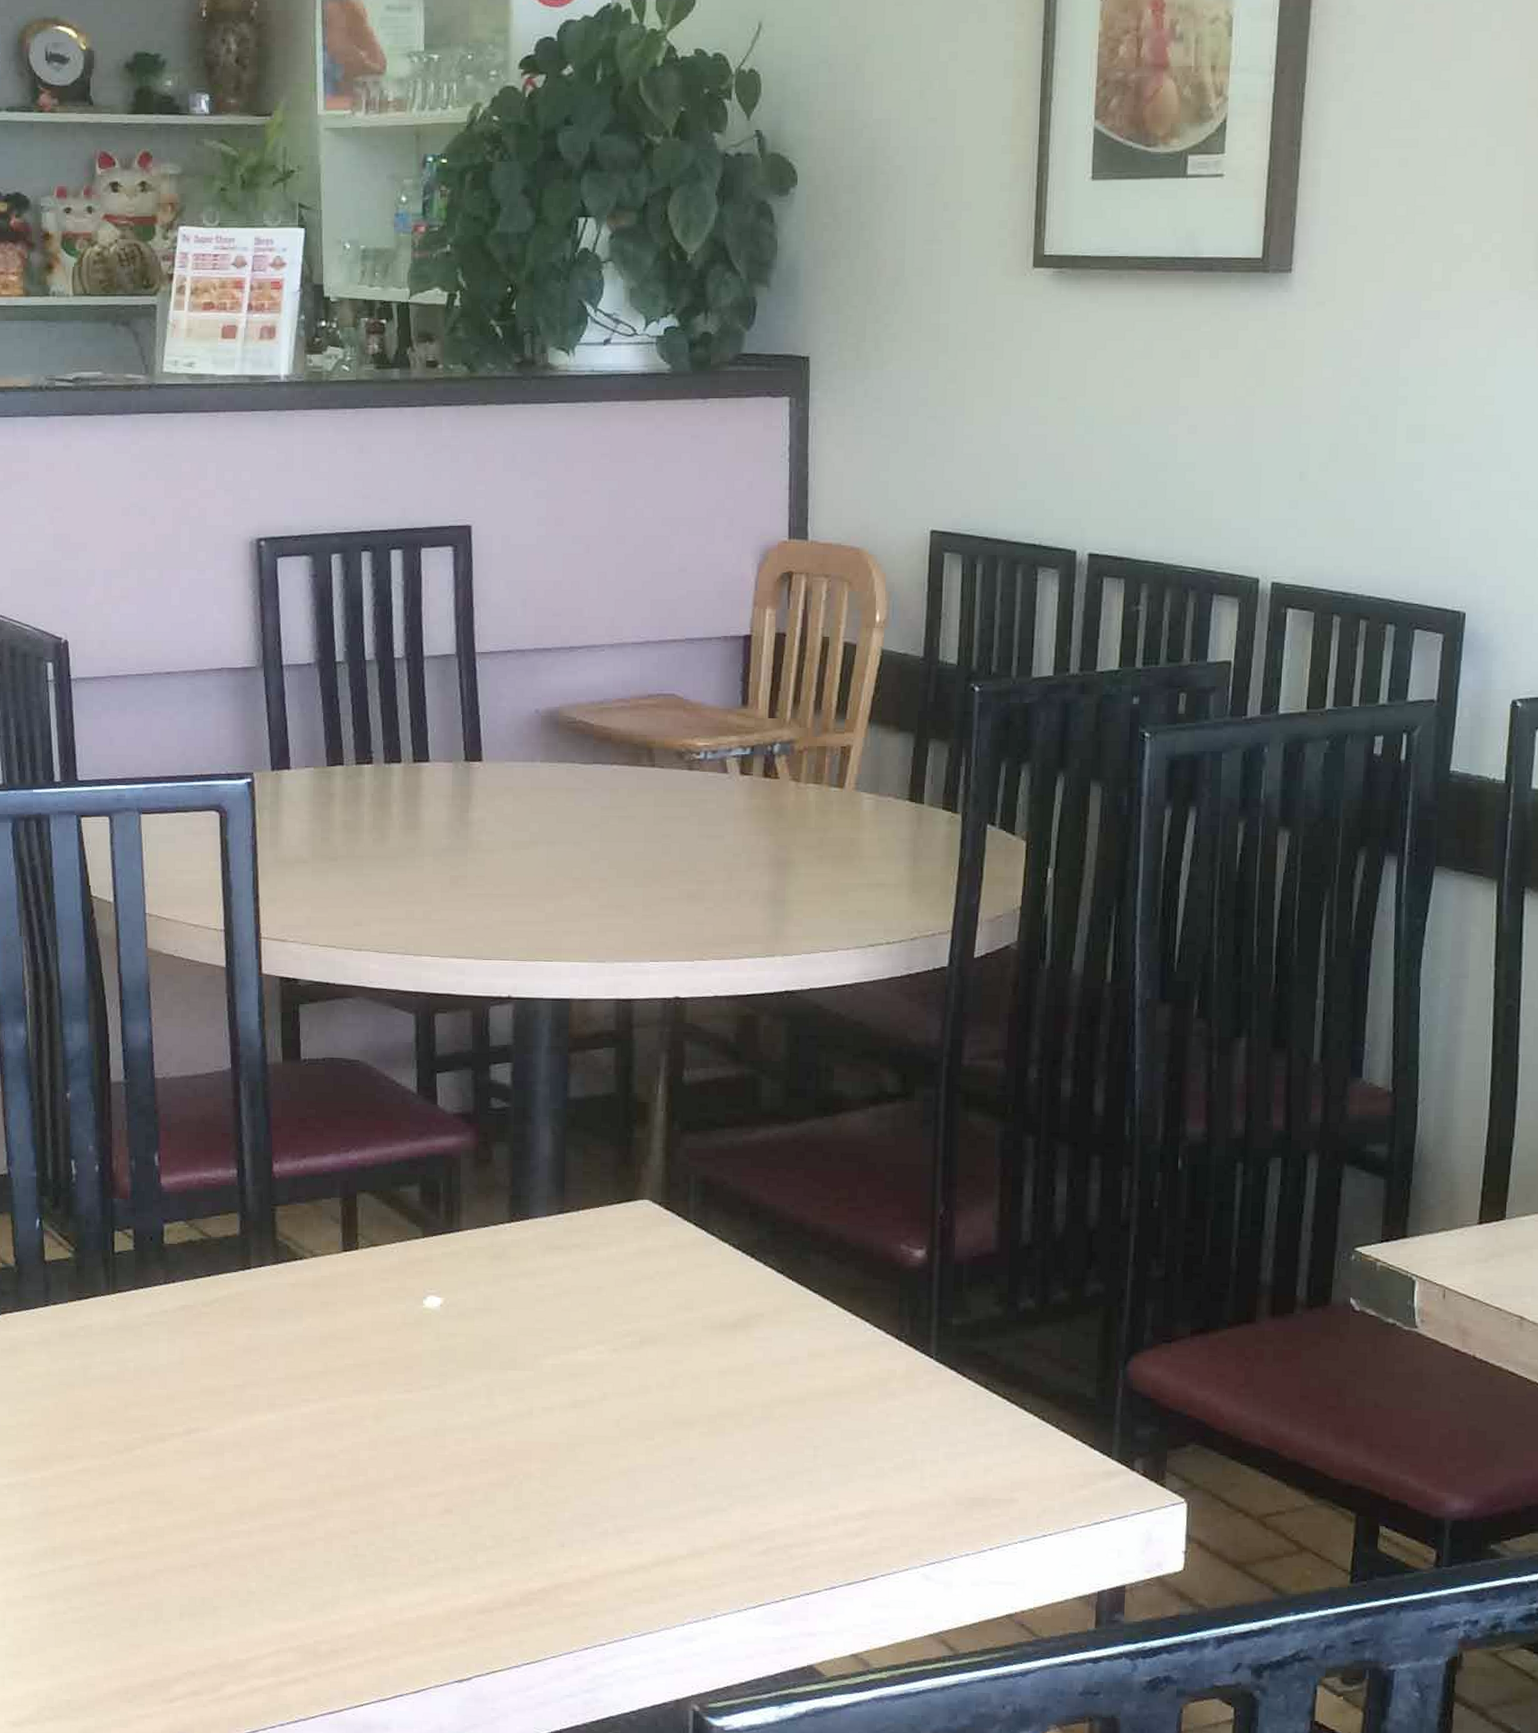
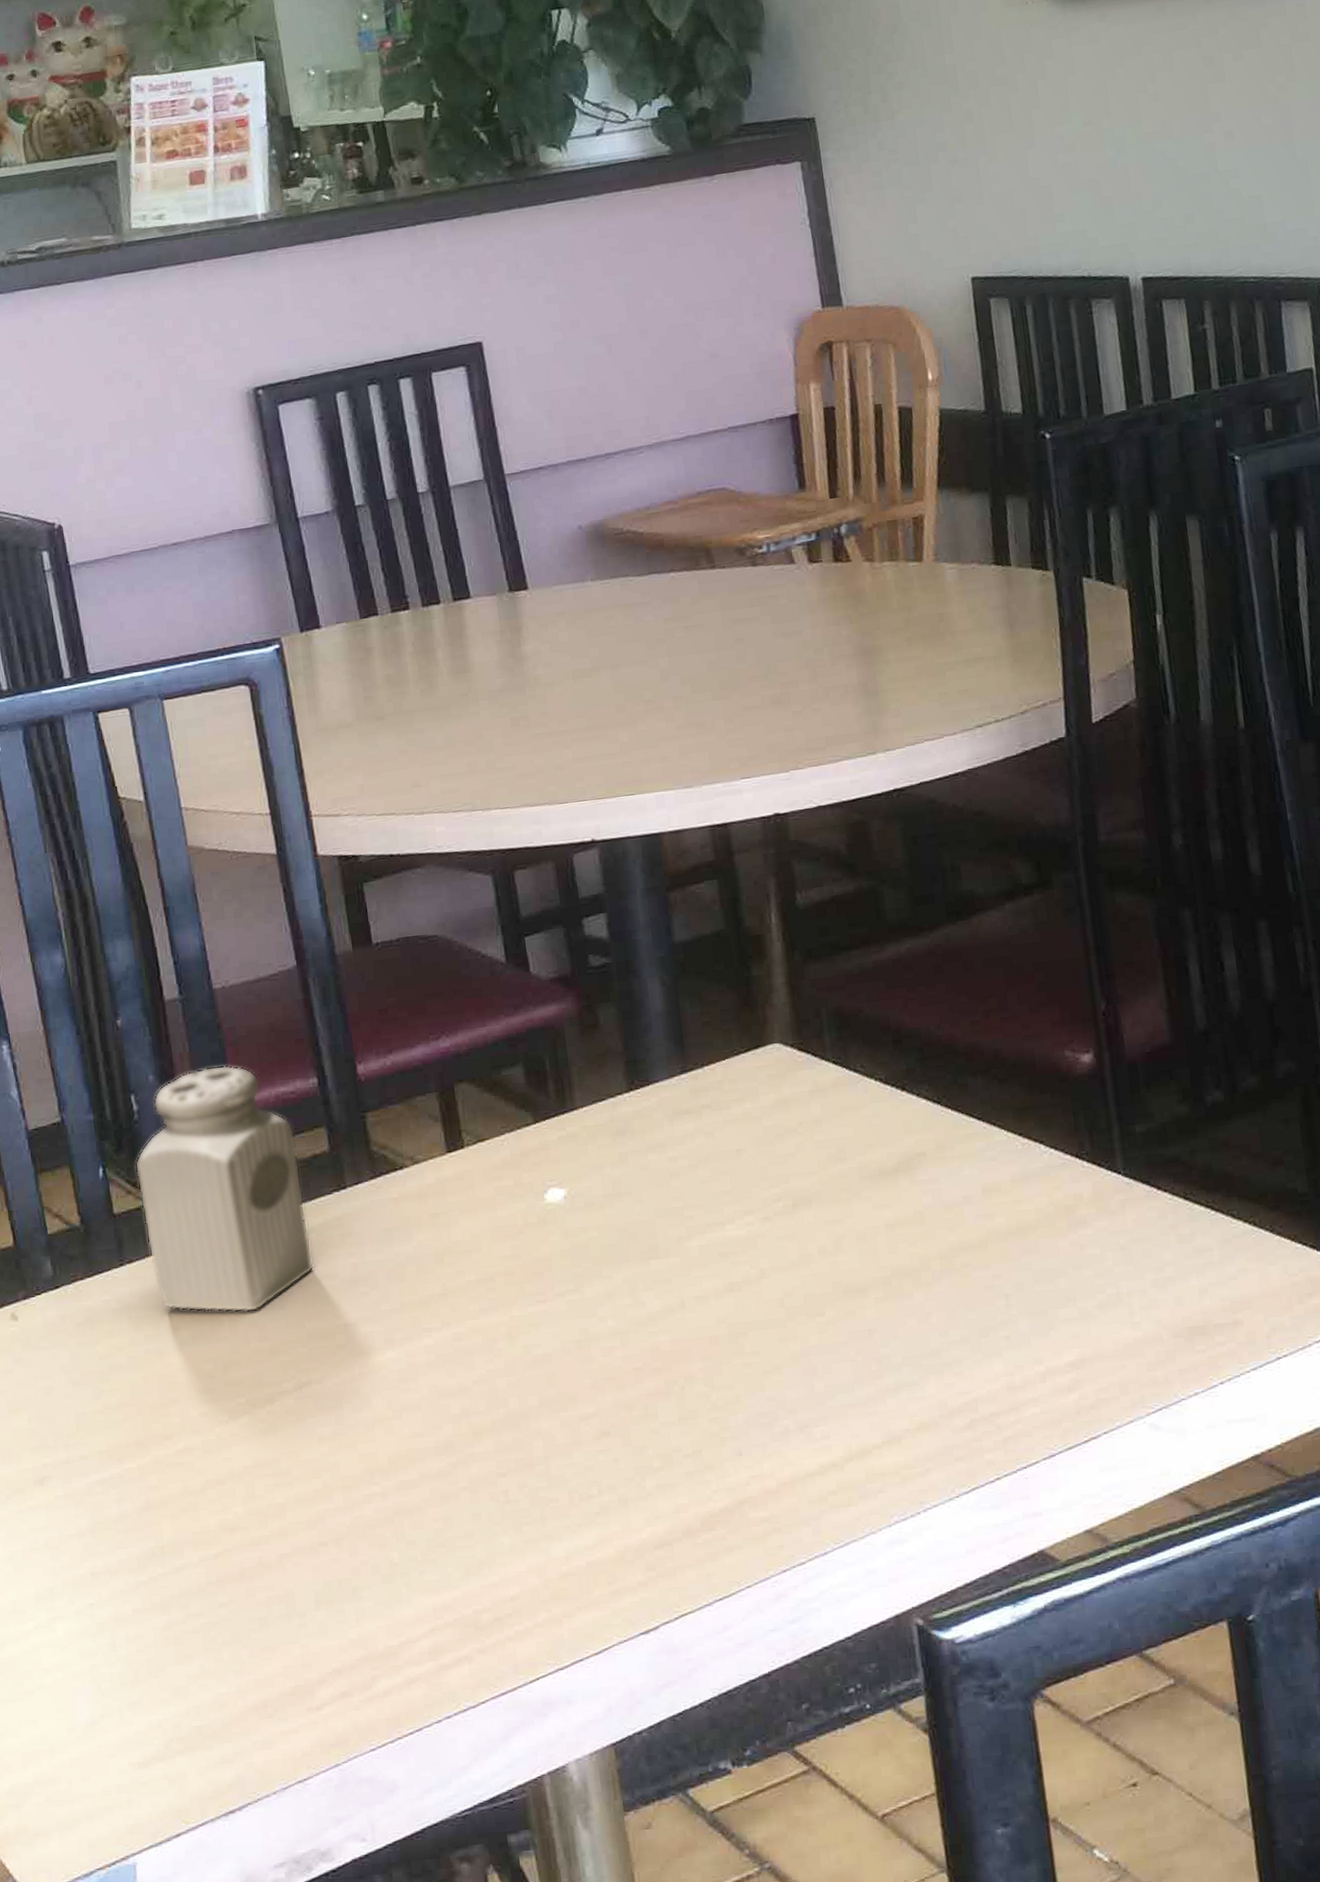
salt shaker: none [68,1146,214,1363] -> present [135,1065,314,1313]

